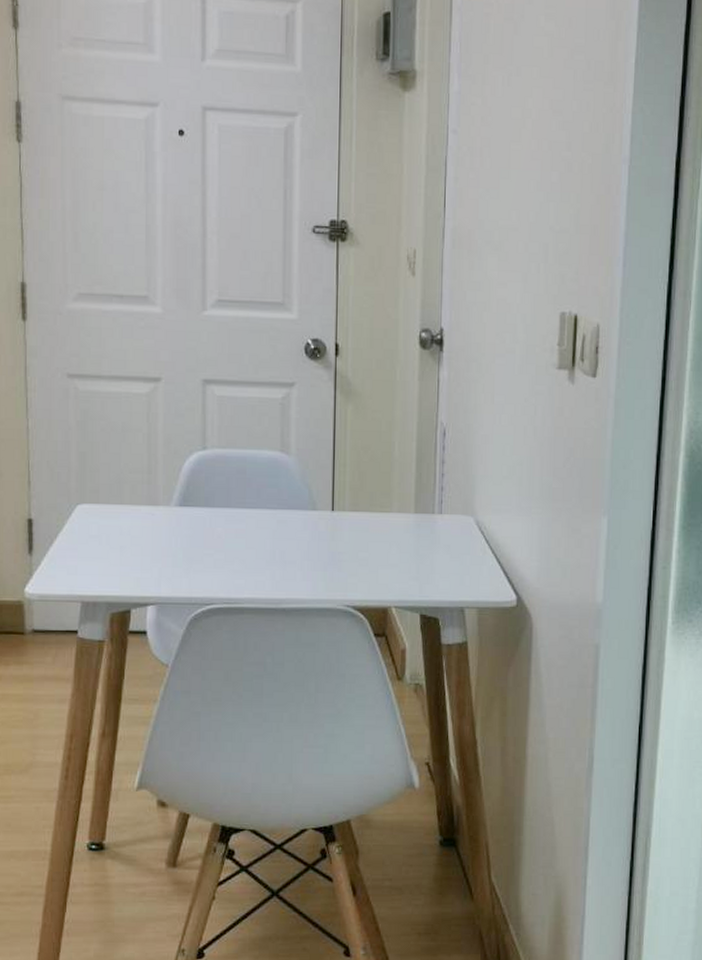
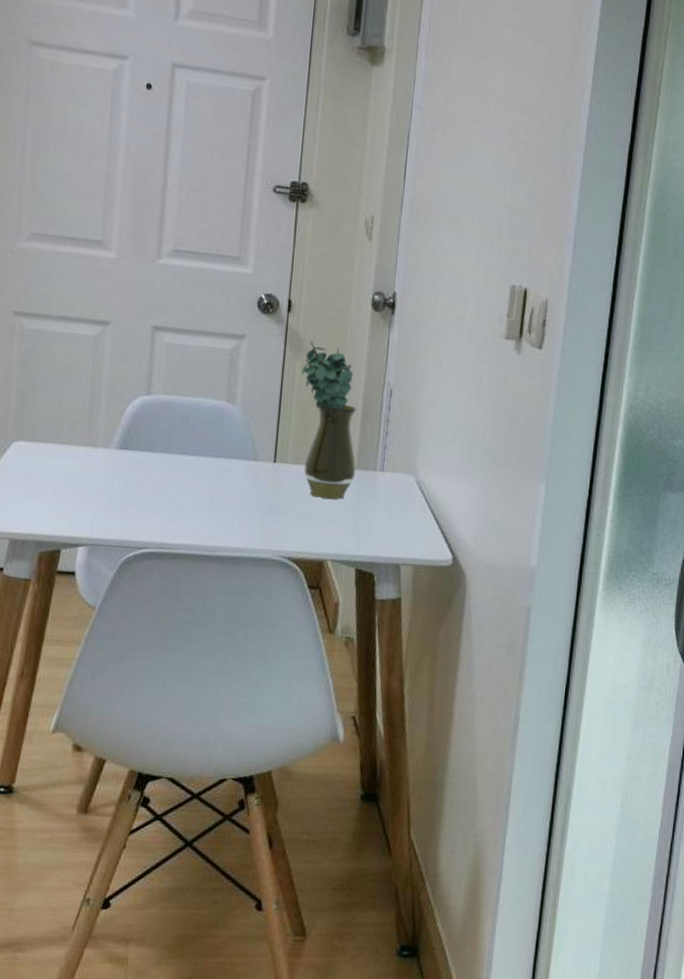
vase: none [353,384,414,545] -> present [302,340,356,499]

